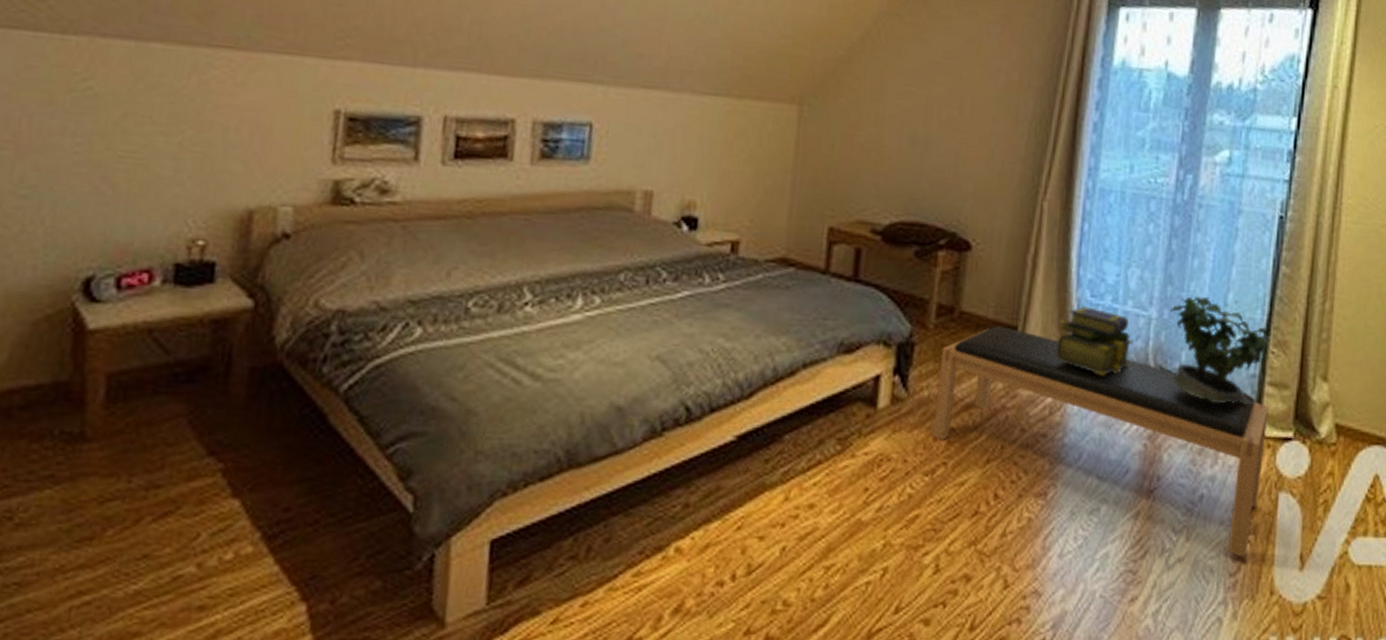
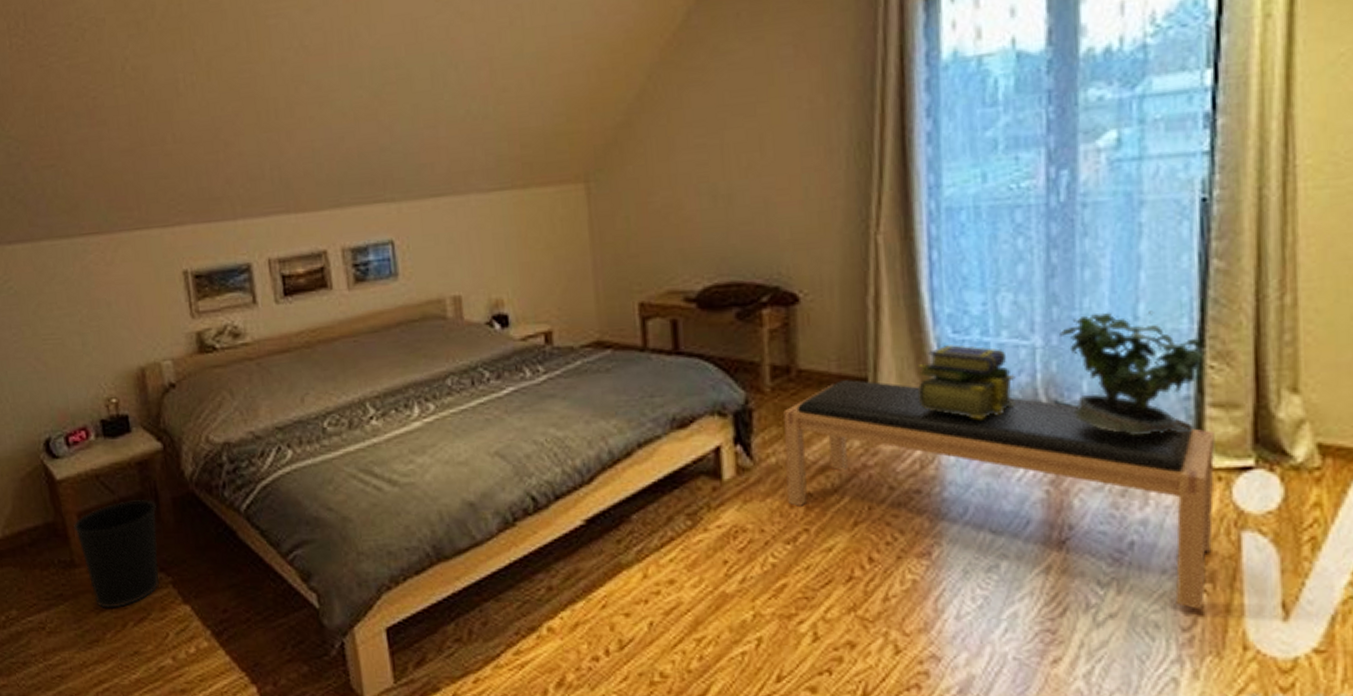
wastebasket: none [95,365,226,498] -> present [73,500,159,608]

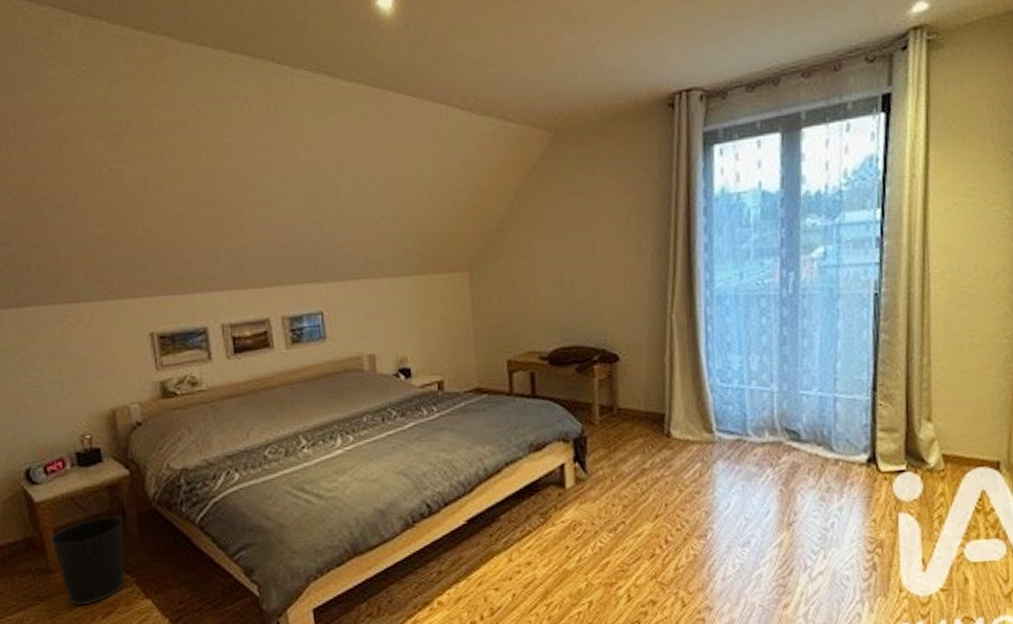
bench: present [783,380,1215,610] -> none [608,415,883,566]
stack of books: present [917,343,1015,419] -> none [698,389,761,441]
potted plant: present [1060,310,1203,436] -> none [788,367,876,451]

